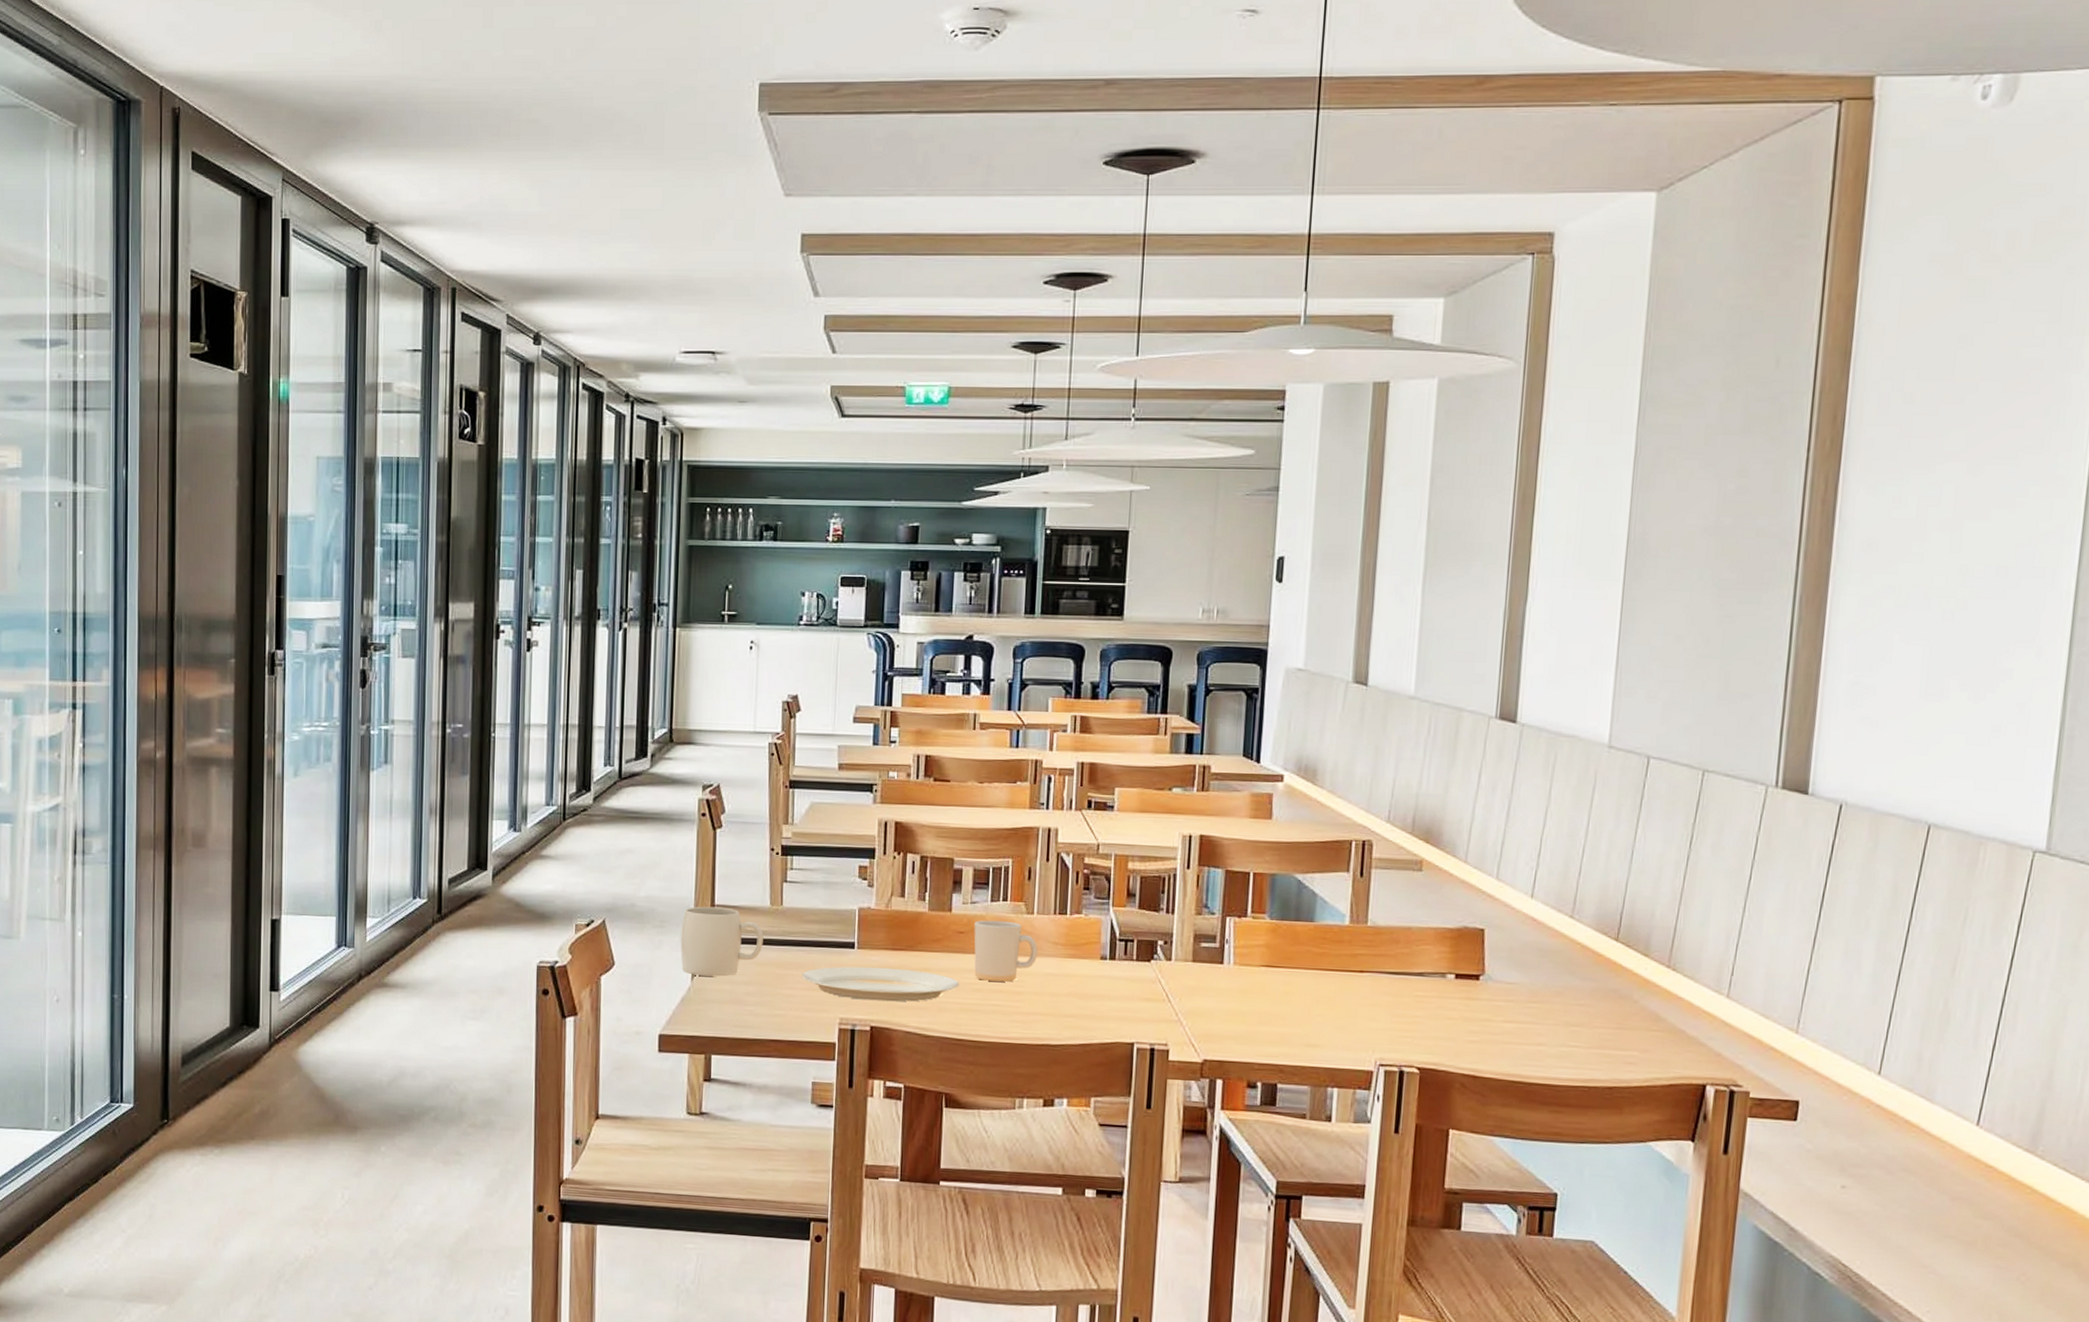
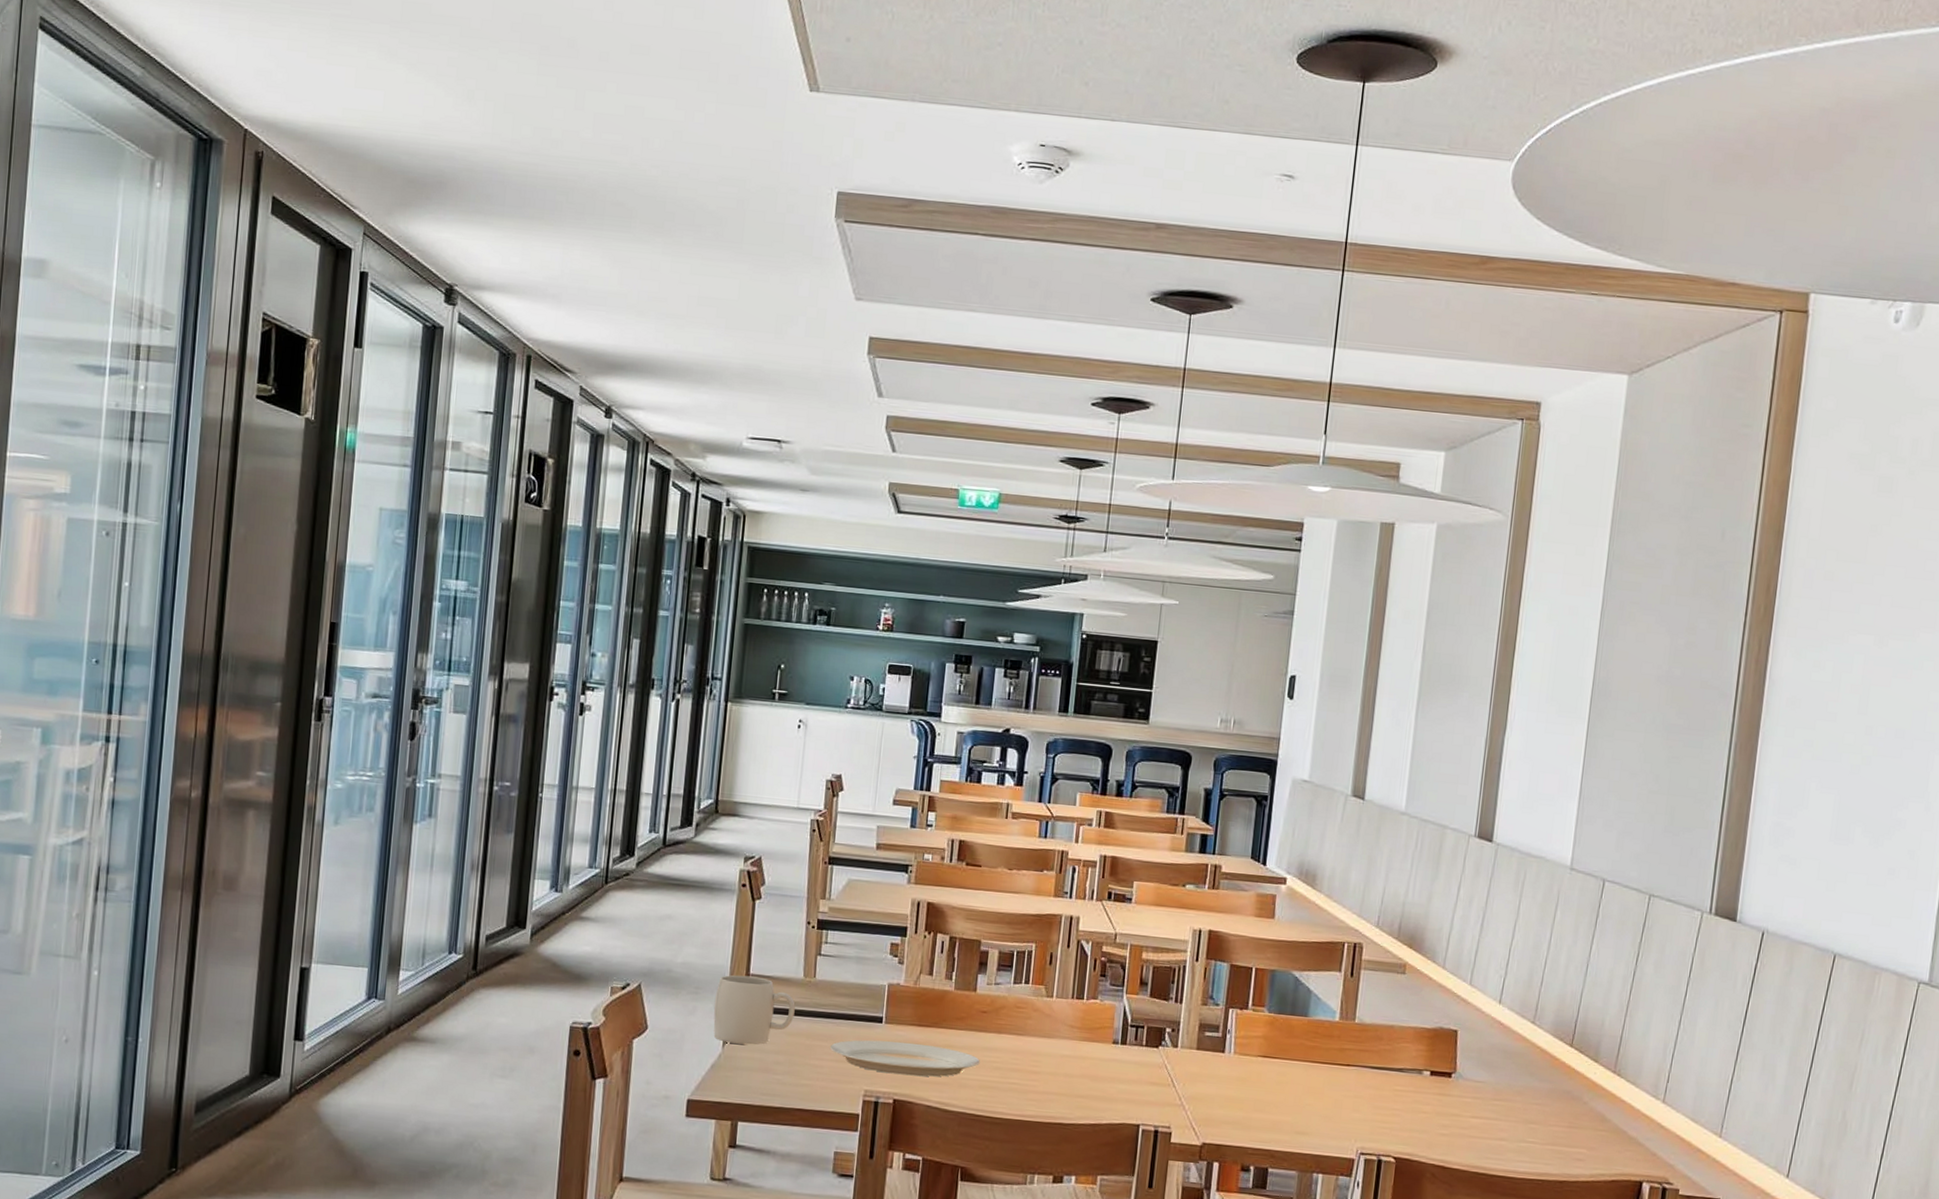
mug: present [974,920,1038,982] -> none [994,1001,1055,1062]

